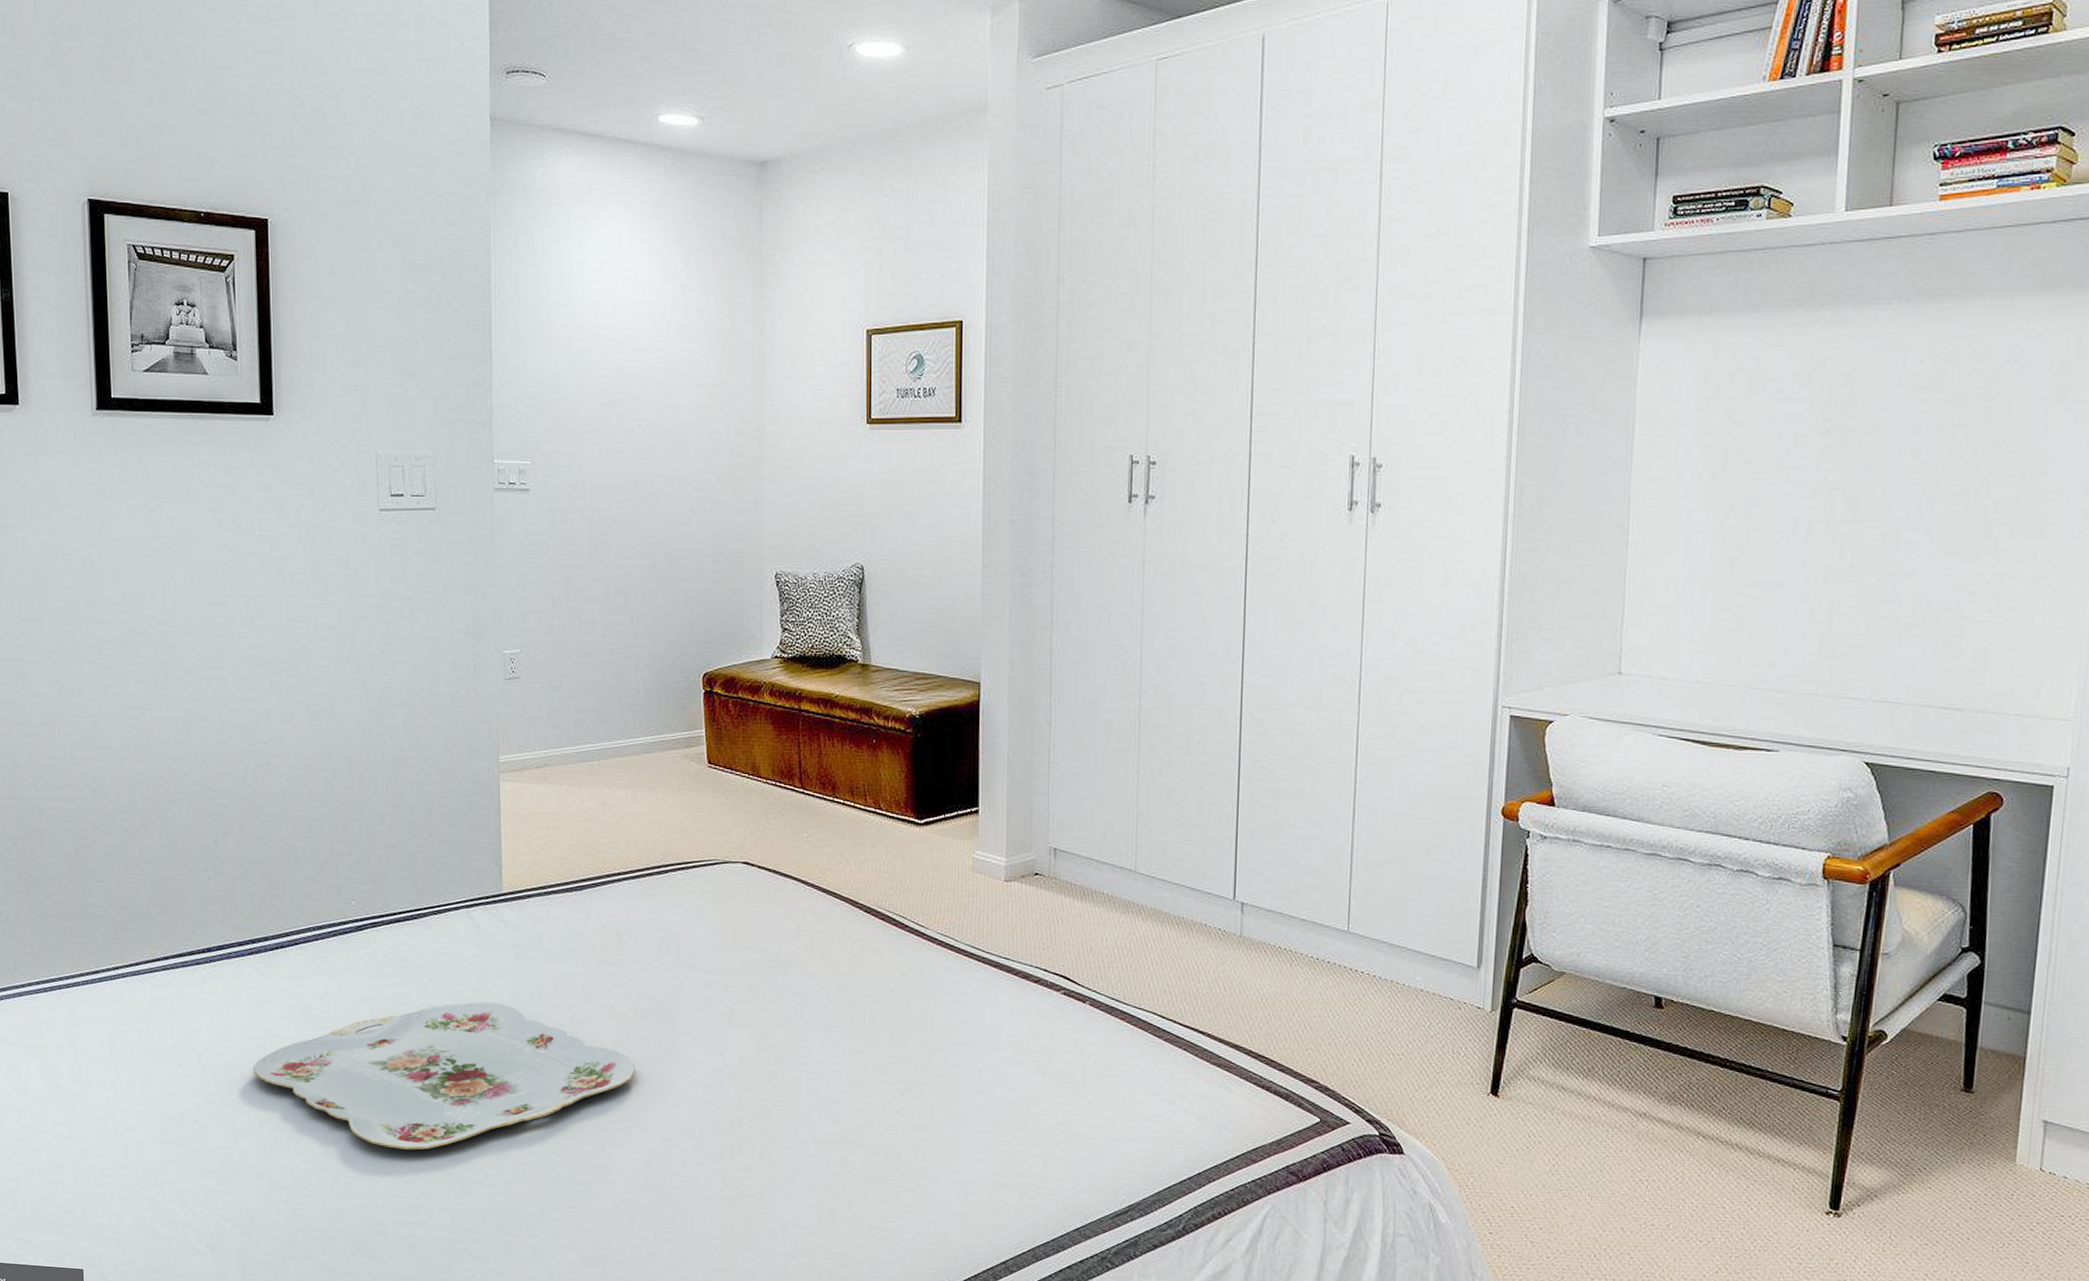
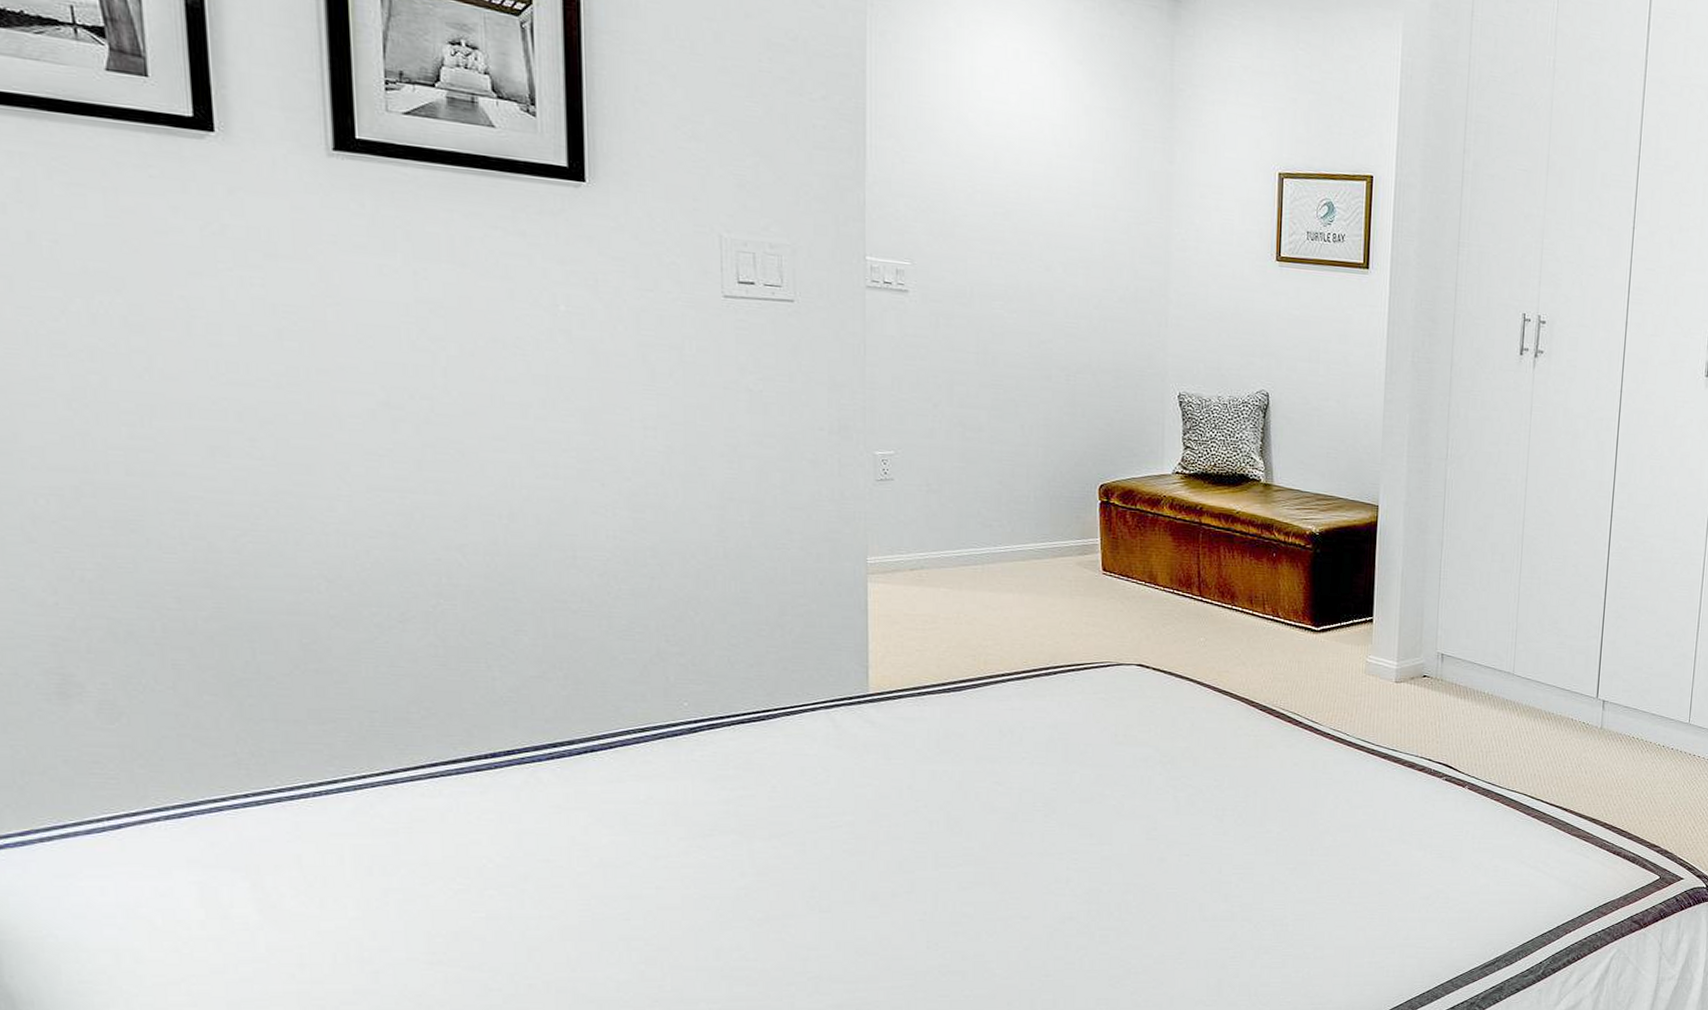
serving tray: present [253,1001,635,1150] -> none [552,801,1016,953]

